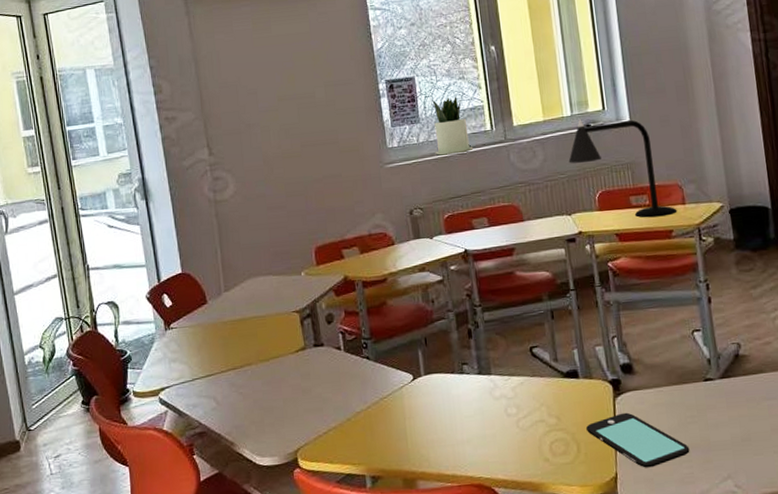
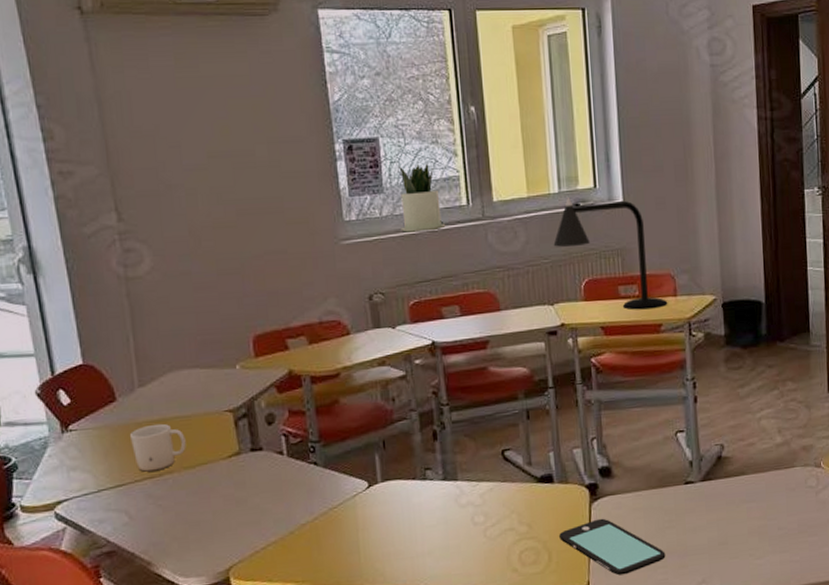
mug: none [217,322,262,364] -> present [129,423,186,472]

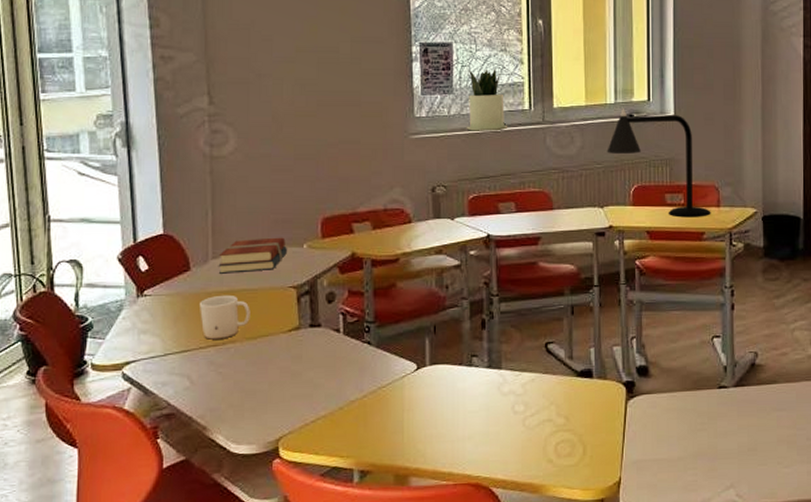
books: none [145,359,219,402] -> present [218,237,287,274]
tablet: present [559,518,666,576] -> none [595,416,696,474]

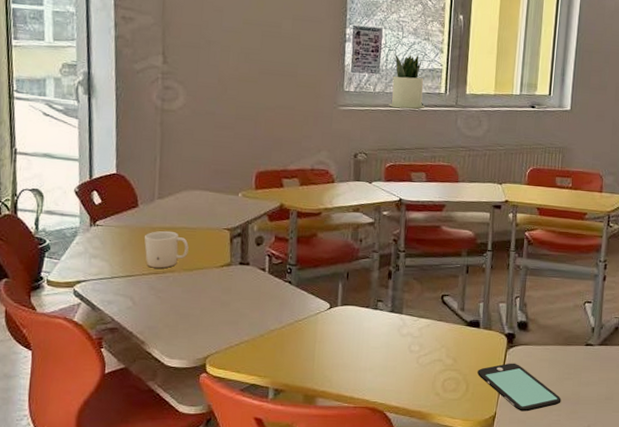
books: present [218,237,287,274] -> none [163,184,224,213]
tablet: none [595,416,696,474] -> present [477,363,561,412]
desk lamp: present [607,107,711,218] -> none [509,99,594,200]

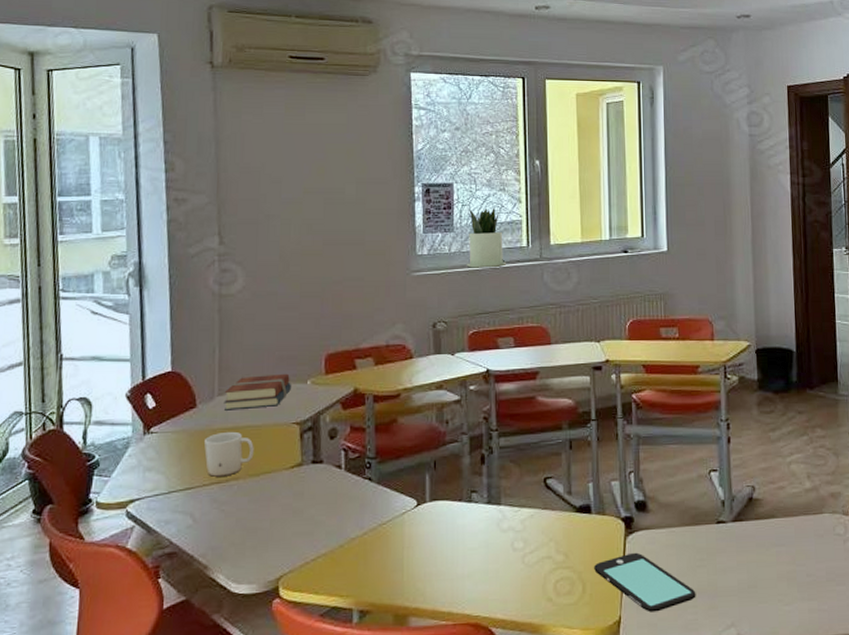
books: none [163,184,224,213] -> present [224,373,291,411]

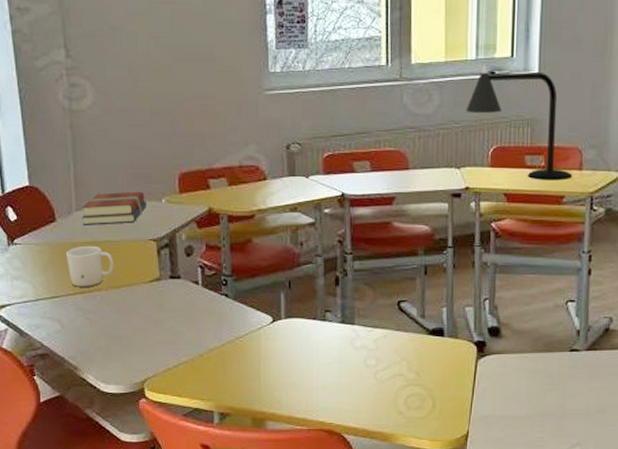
planter: present [466,207,507,268] -> none [321,22,364,88]
tablet: present [594,552,696,613] -> none [445,374,544,429]
desk lamp: none [602,244,706,351] -> present [466,64,573,181]

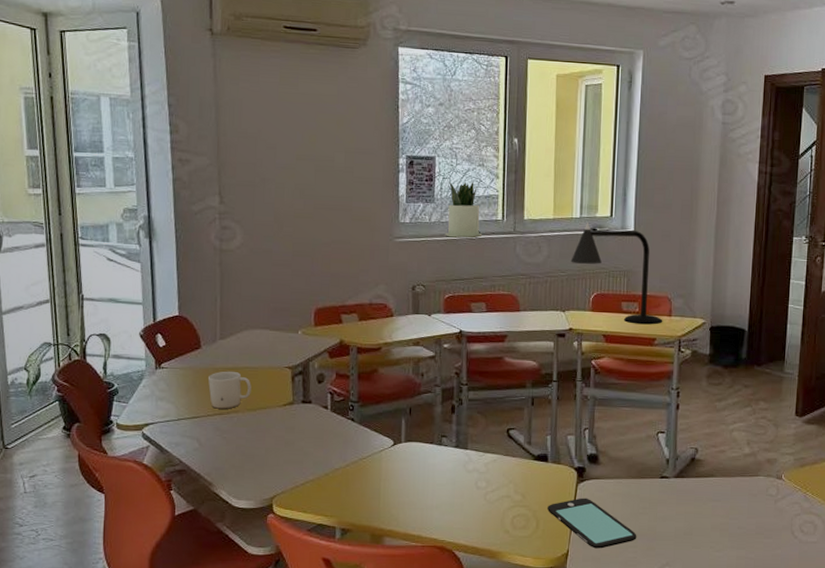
books: present [81,191,146,225] -> none [225,323,284,353]
planter: none [321,22,364,88] -> present [445,181,483,239]
tablet: none [445,374,544,429] -> present [548,498,637,549]

